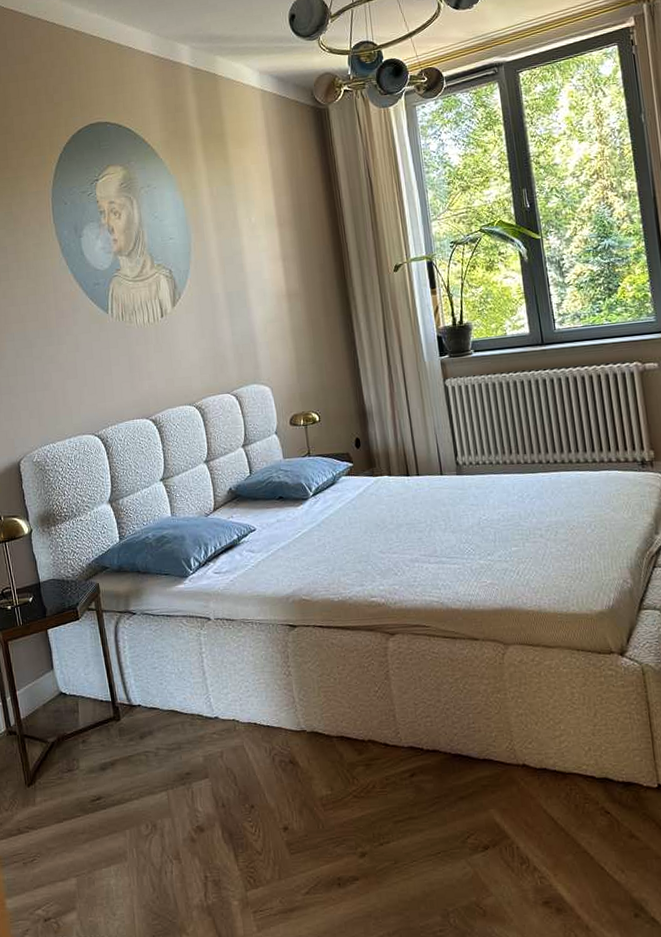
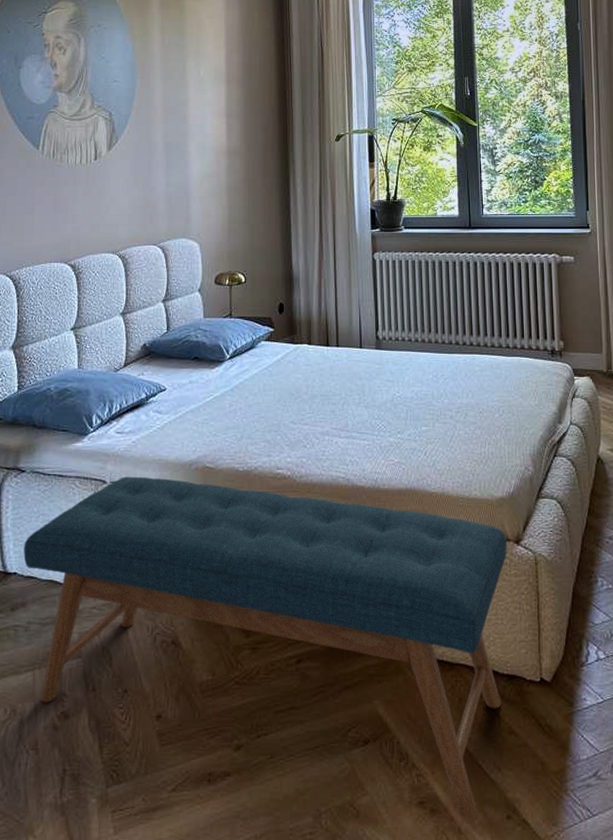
bench: none [143,612,619,916] -> present [23,476,507,817]

